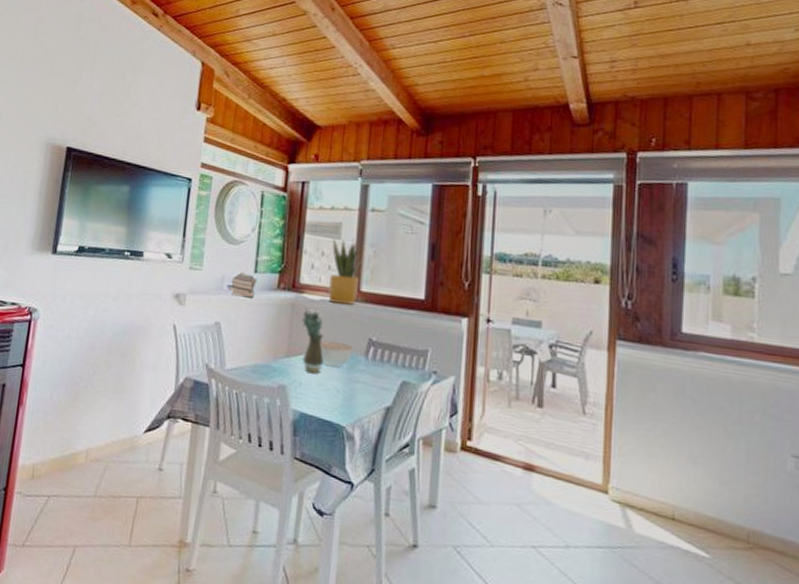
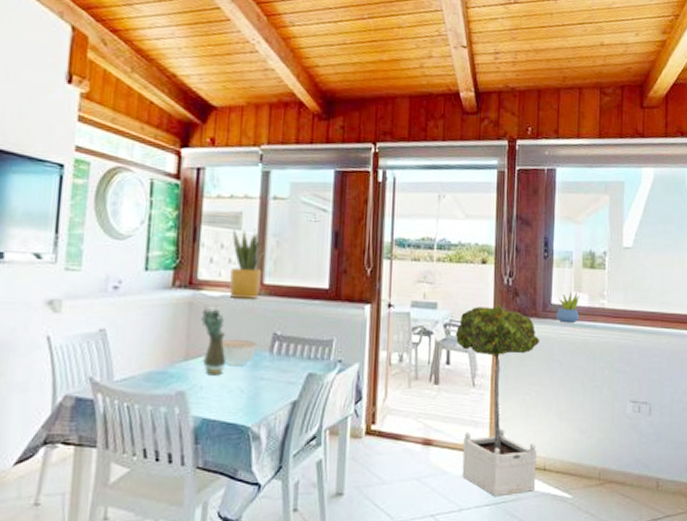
books: present [230,273,257,300] -> none [116,272,149,301]
potted tree: none [562,327,667,542] -> present [455,303,540,497]
succulent plant: none [687,321,719,357] -> present [555,292,579,324]

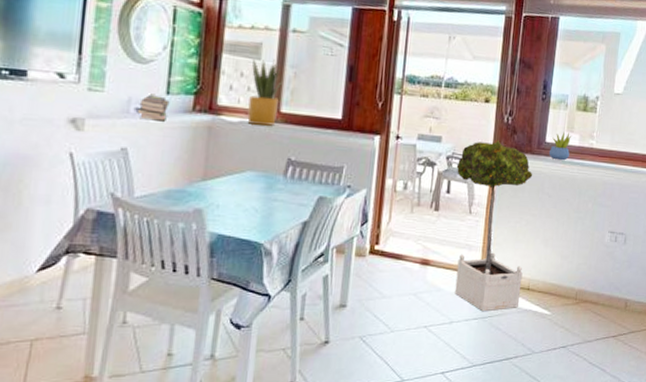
books: none [116,272,149,301] -> present [138,95,170,123]
vase: present [201,305,227,376] -> none [219,129,243,196]
bowl: present [222,340,257,366] -> none [239,163,272,188]

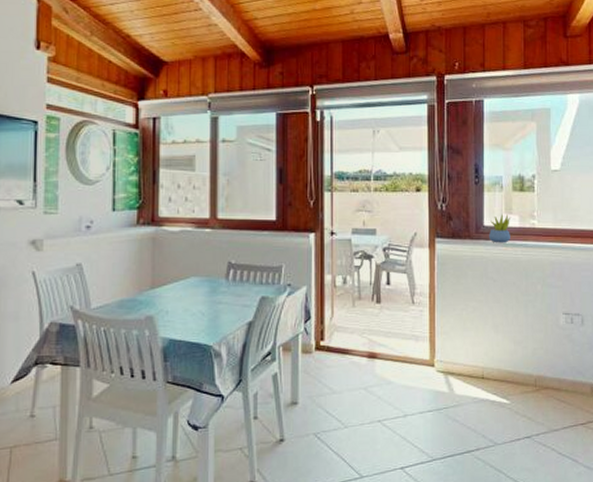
books: present [138,95,170,123] -> none [89,213,116,238]
planter: present [247,59,282,126] -> none [187,170,216,232]
potted tree: present [454,139,533,312] -> none [394,227,475,404]

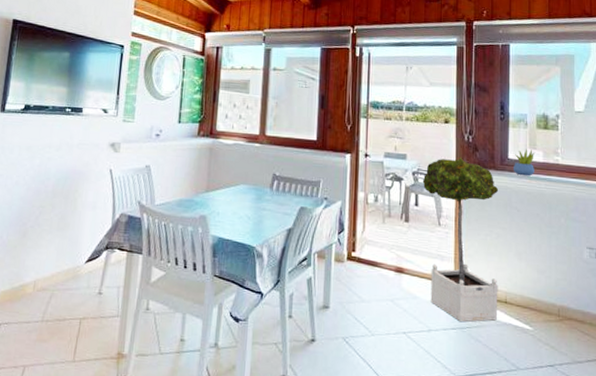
potted tree: none [394,227,475,404] -> present [422,156,499,322]

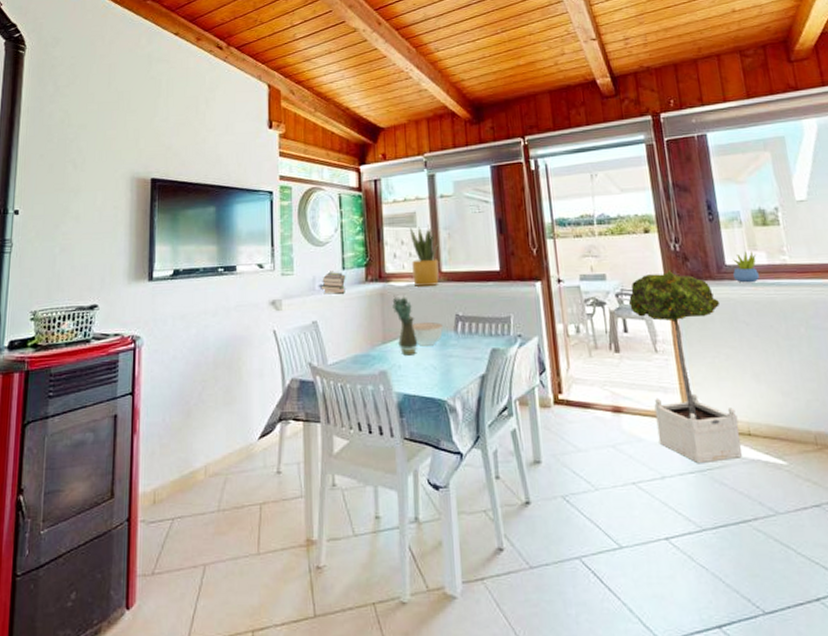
books: none [158,124,181,146] -> present [322,272,346,295]
vase: none [219,150,237,205] -> present [392,294,418,356]
bowl: none [234,177,260,199] -> present [413,322,443,346]
planter: none [239,93,266,147] -> present [410,225,439,286]

